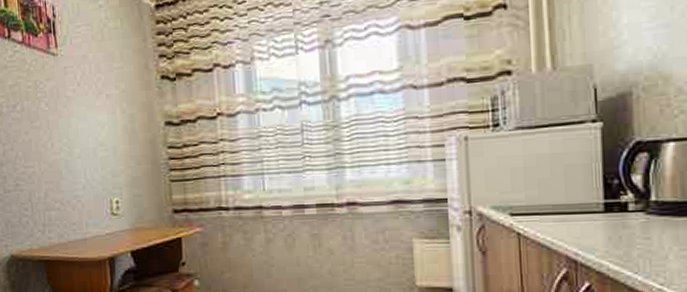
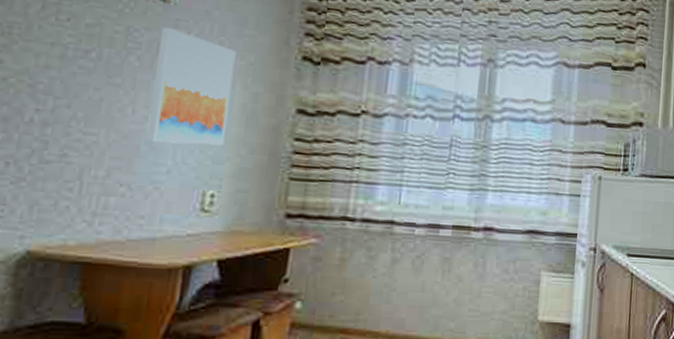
wall art: none [56,75,118,166] -> present [146,27,236,146]

